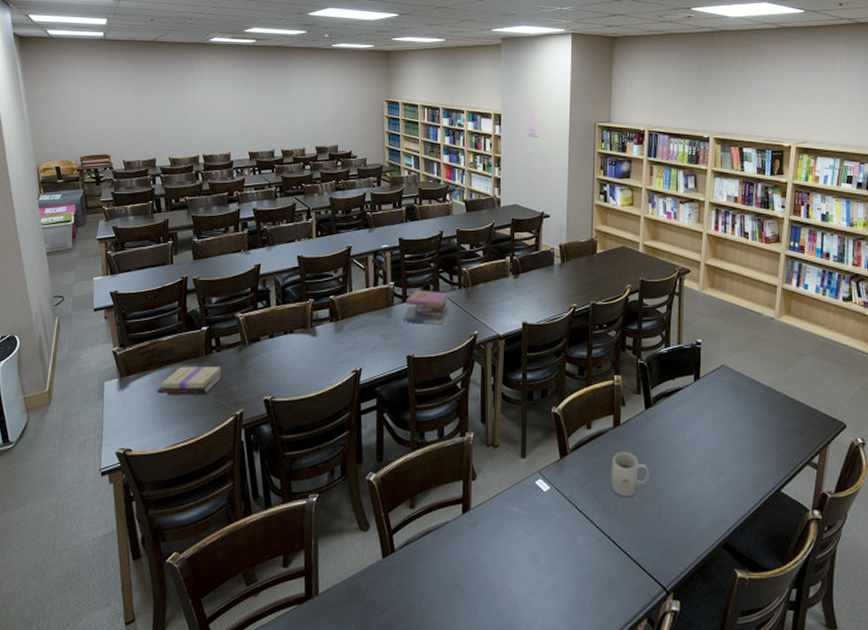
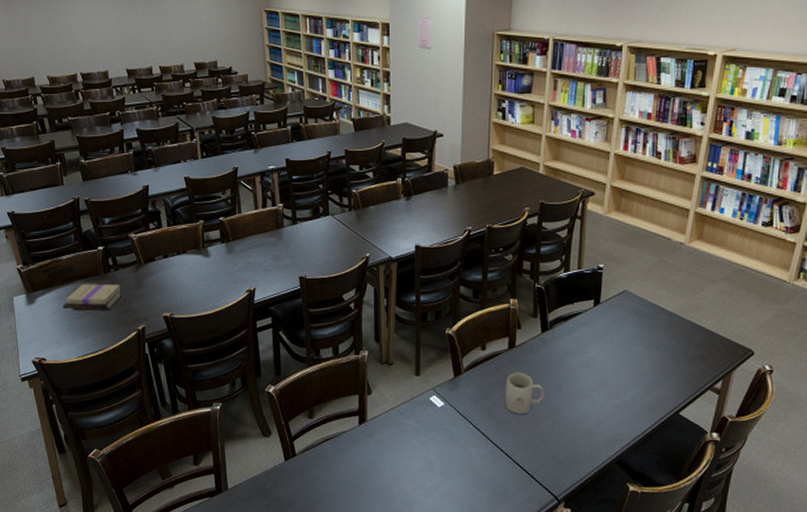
books: present [403,289,449,325] -> none [294,211,340,247]

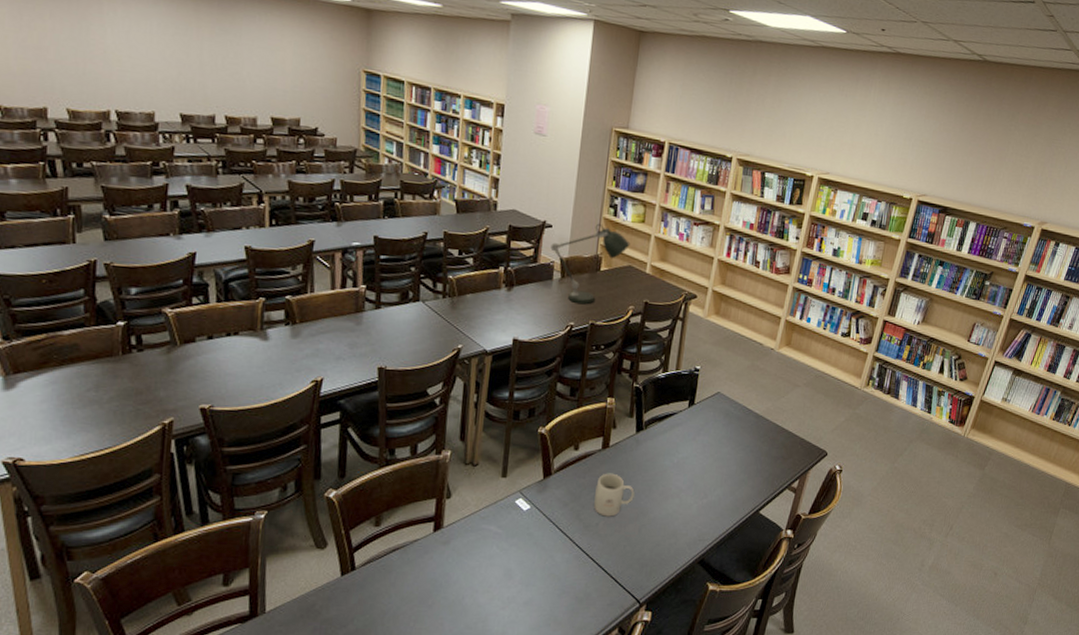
books: present [62,284,122,311] -> none [56,366,145,400]
desk lamp: none [443,128,521,209] -> present [550,223,630,305]

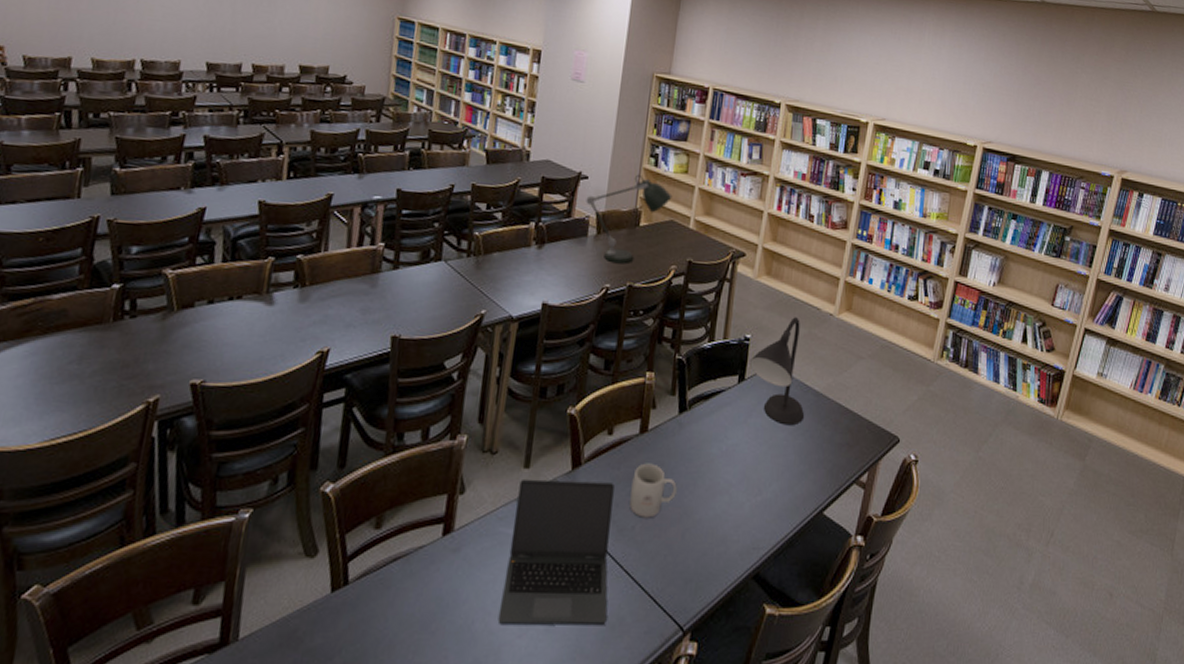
laptop: none [484,486,581,600] -> present [497,478,615,626]
desk lamp: none [698,351,746,442] -> present [749,317,805,426]

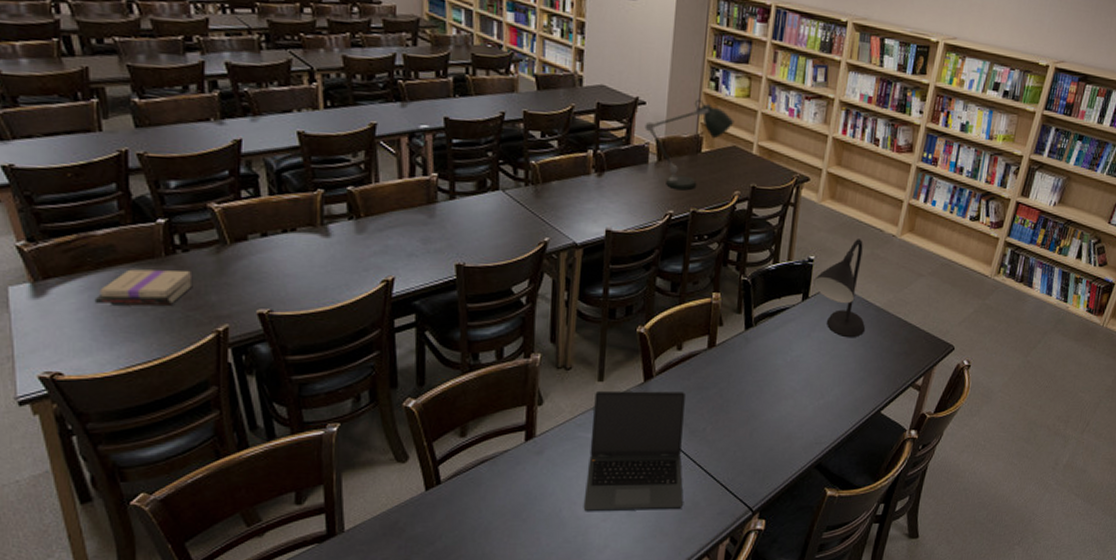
books: none [34,334,135,375] -> present [94,269,193,307]
mug: present [629,463,677,518] -> none [700,374,745,421]

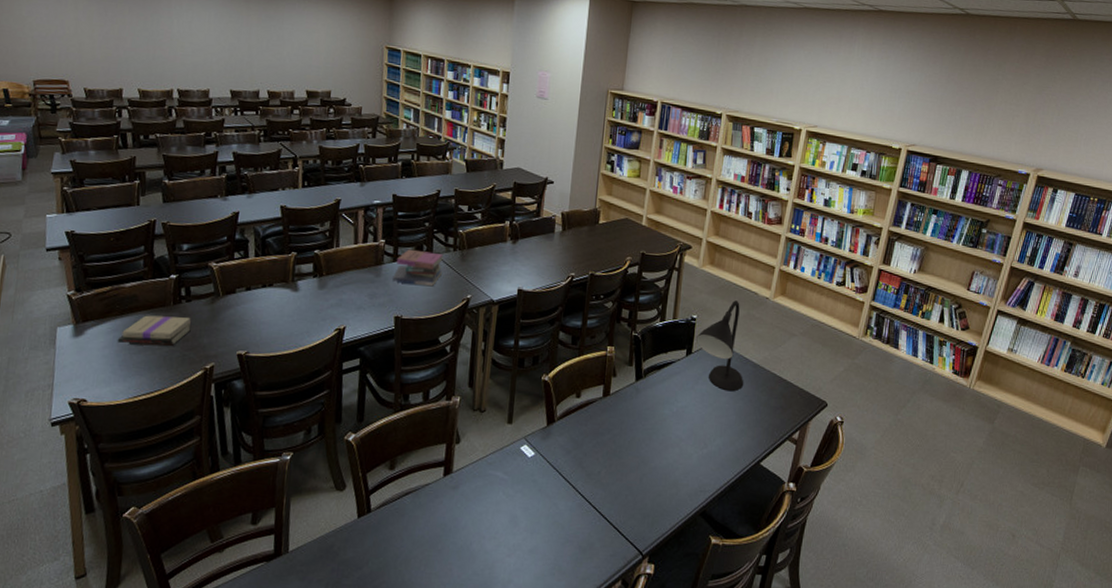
books: none [450,184,513,229] -> present [392,249,444,287]
laptop: present [583,390,685,512] -> none [491,432,583,549]
desk lamp: present [644,99,735,191] -> none [552,179,627,256]

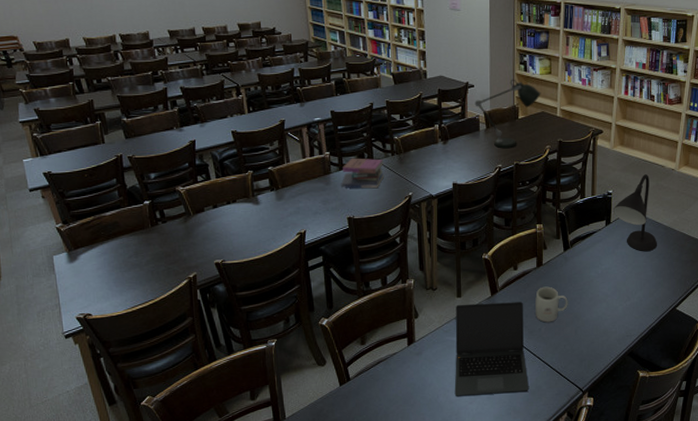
books: present [117,315,192,347] -> none [107,237,171,264]
laptop: none [491,432,583,549] -> present [454,302,529,397]
desk lamp: none [552,179,627,256] -> present [475,79,541,149]
mug: none [596,421,635,465] -> present [535,286,568,323]

